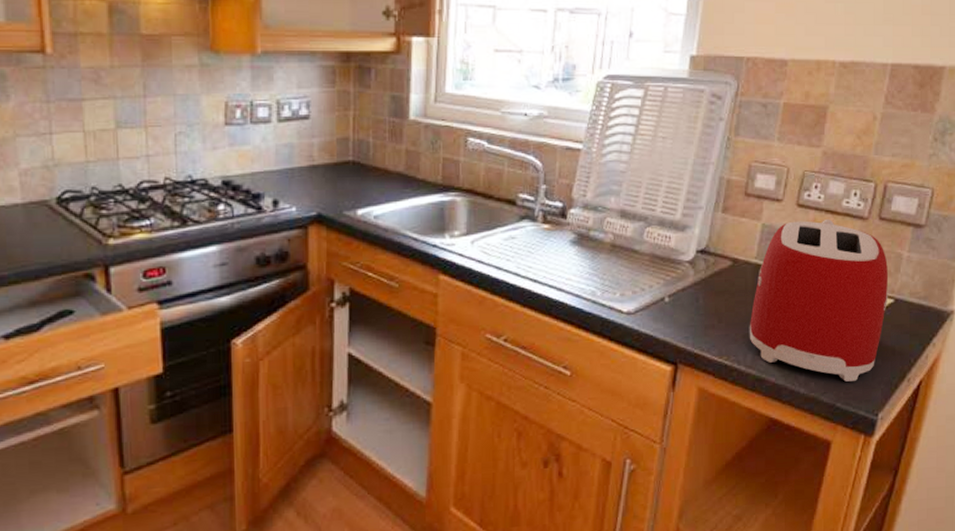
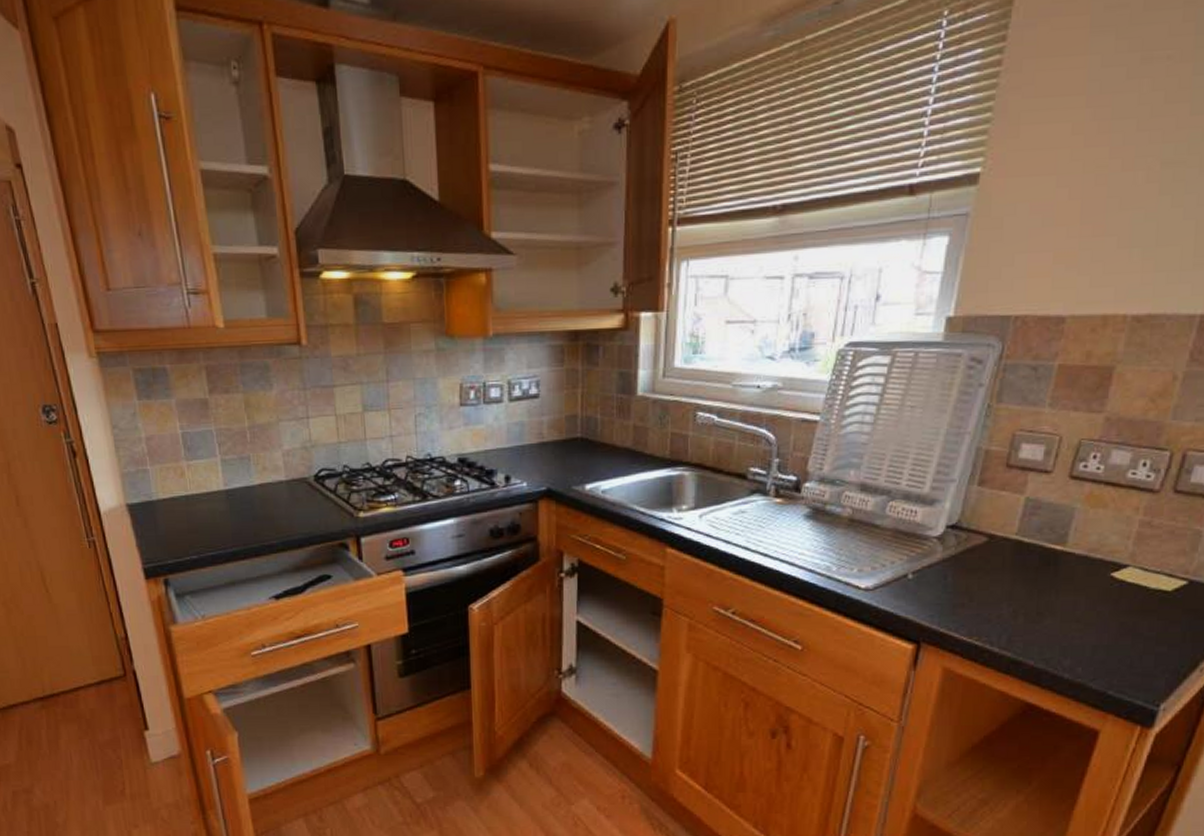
toaster: present [749,218,889,382] -> none [1005,491,1182,668]

